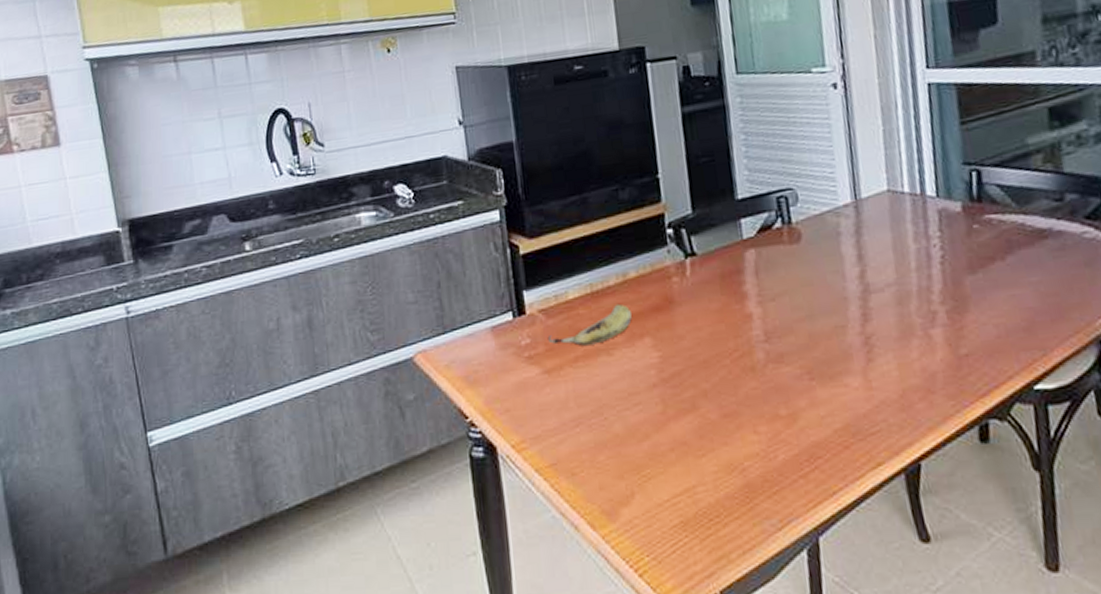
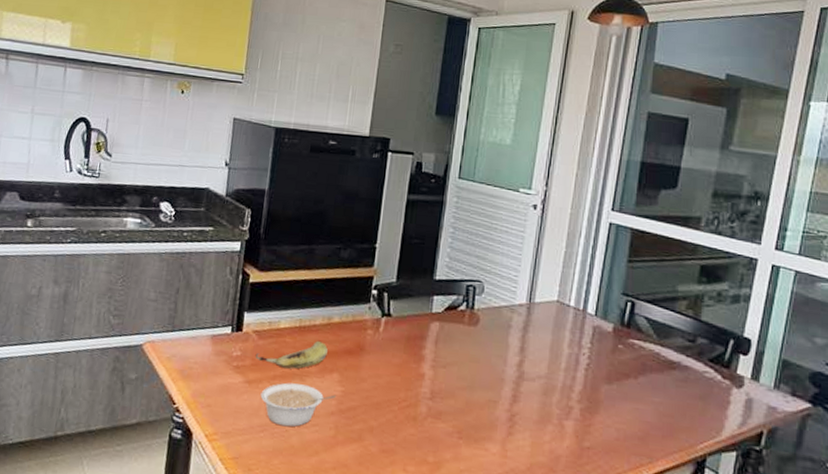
legume: none [564,359,654,415] -> present [260,382,336,427]

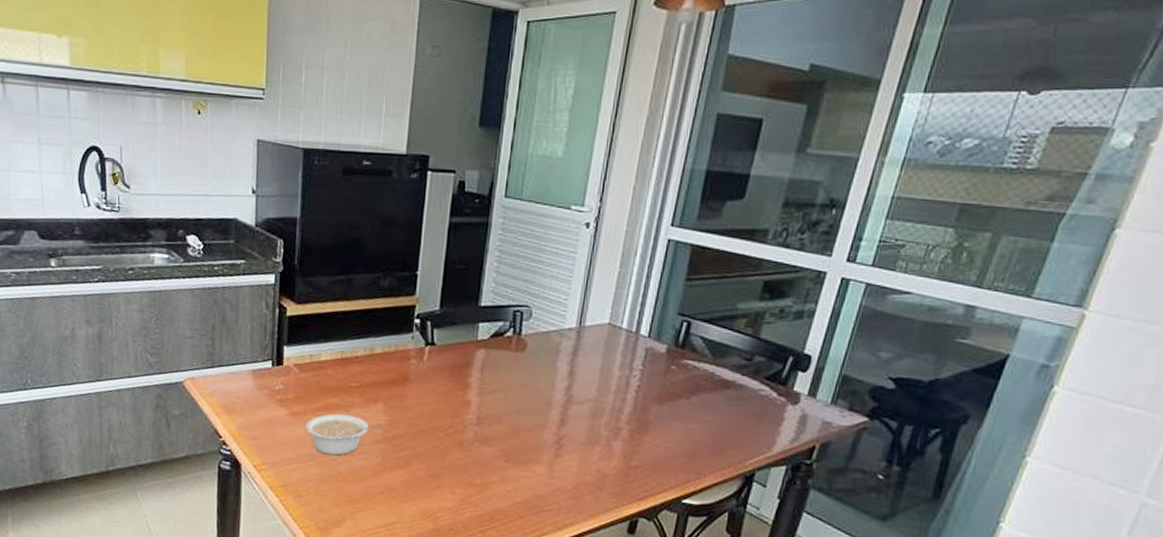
fruit: present [255,340,328,369] -> none [297,371,371,401]

